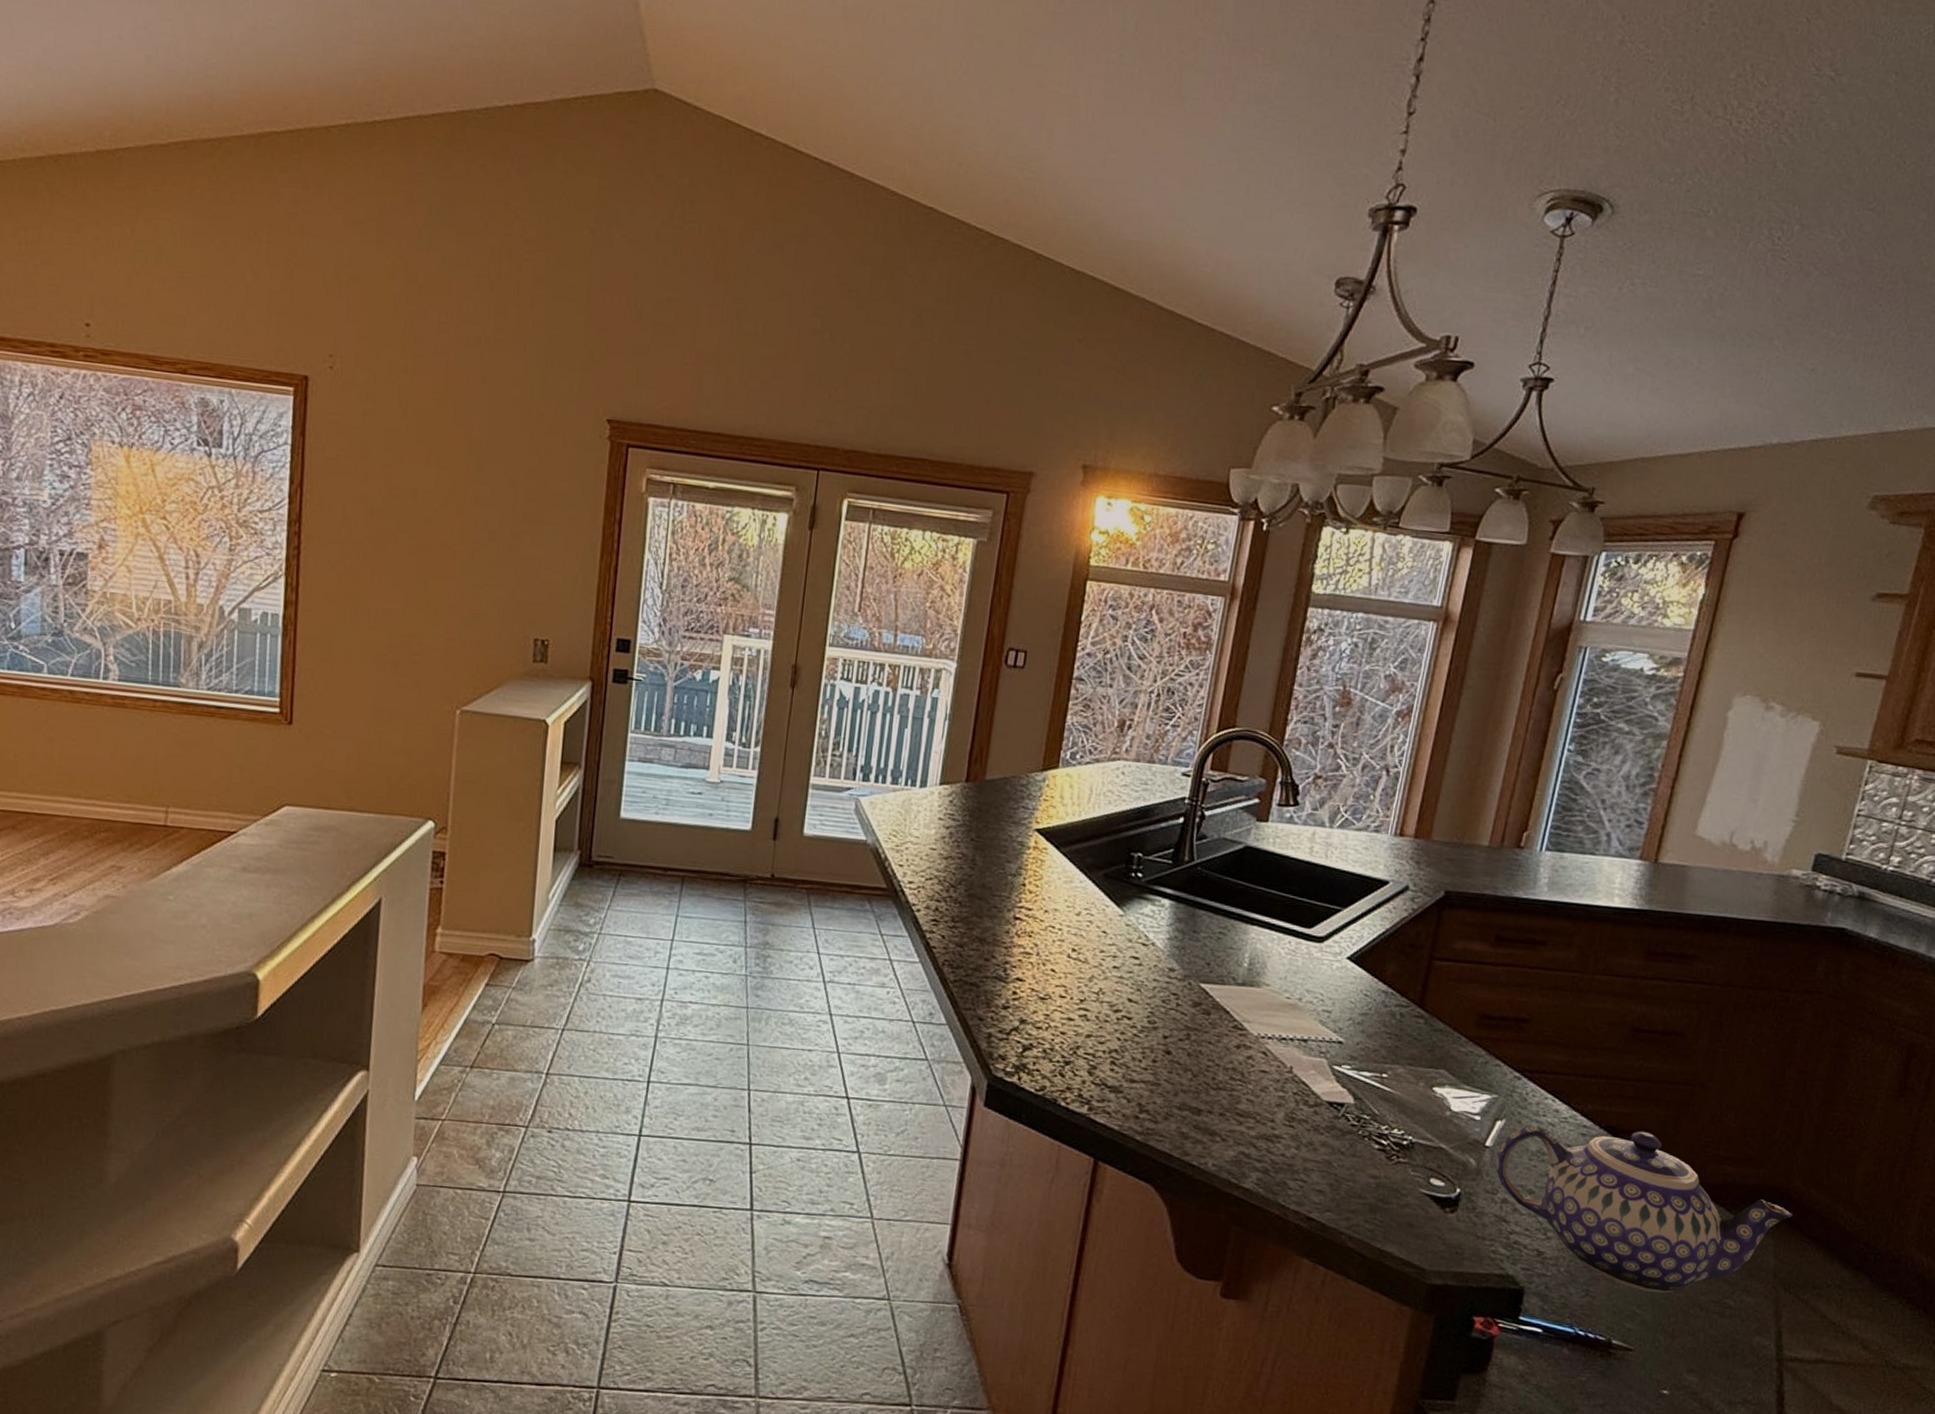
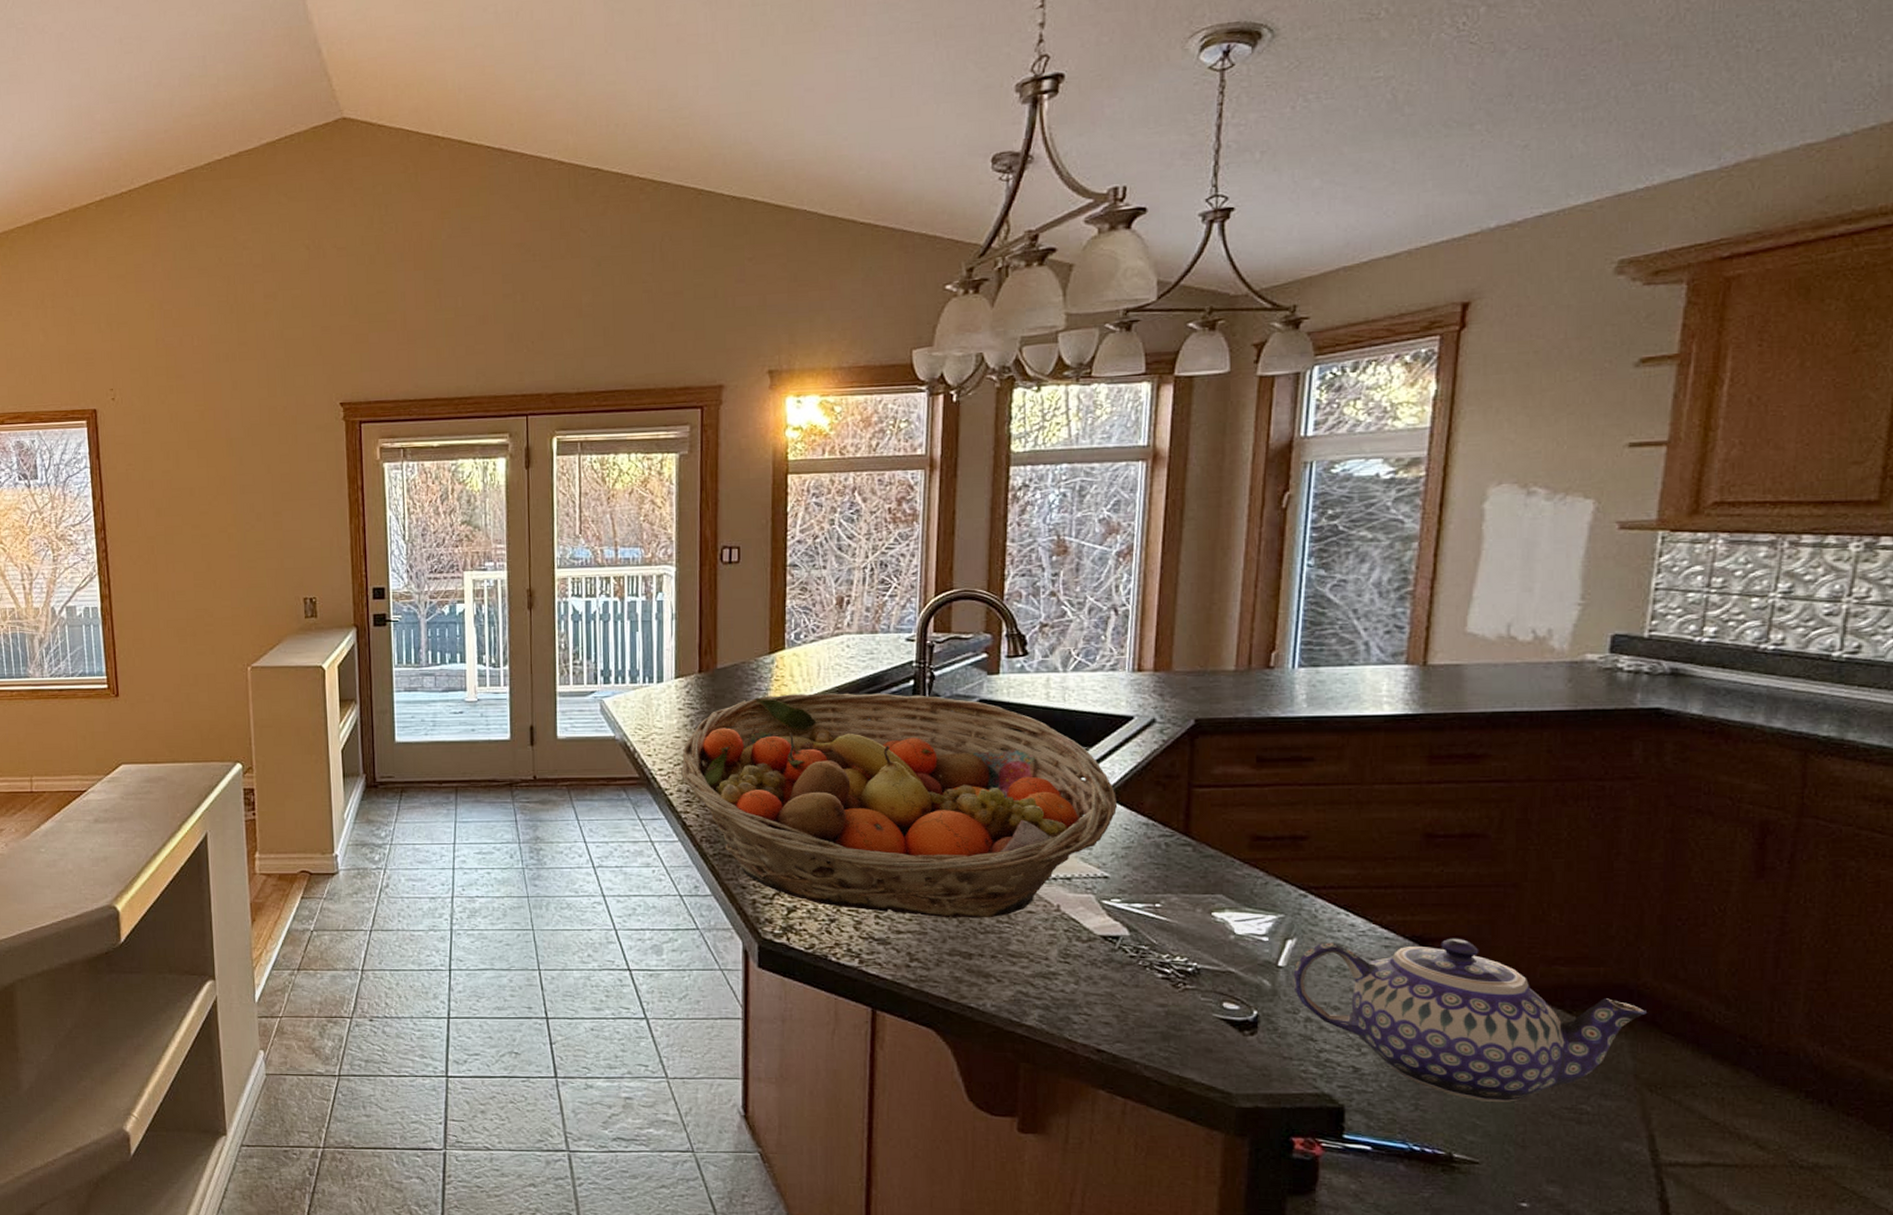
fruit basket: none [932,815,1362,1075] -> present [681,693,1118,918]

